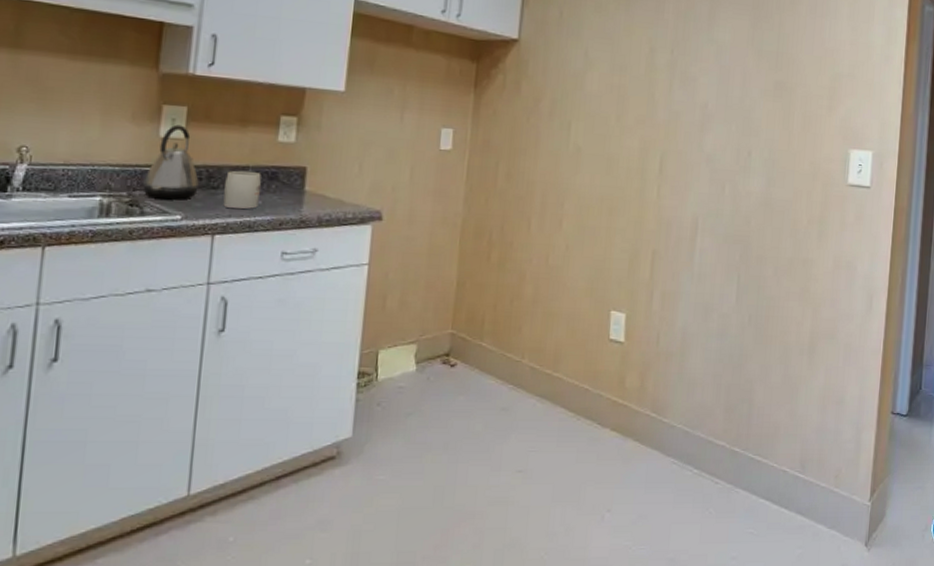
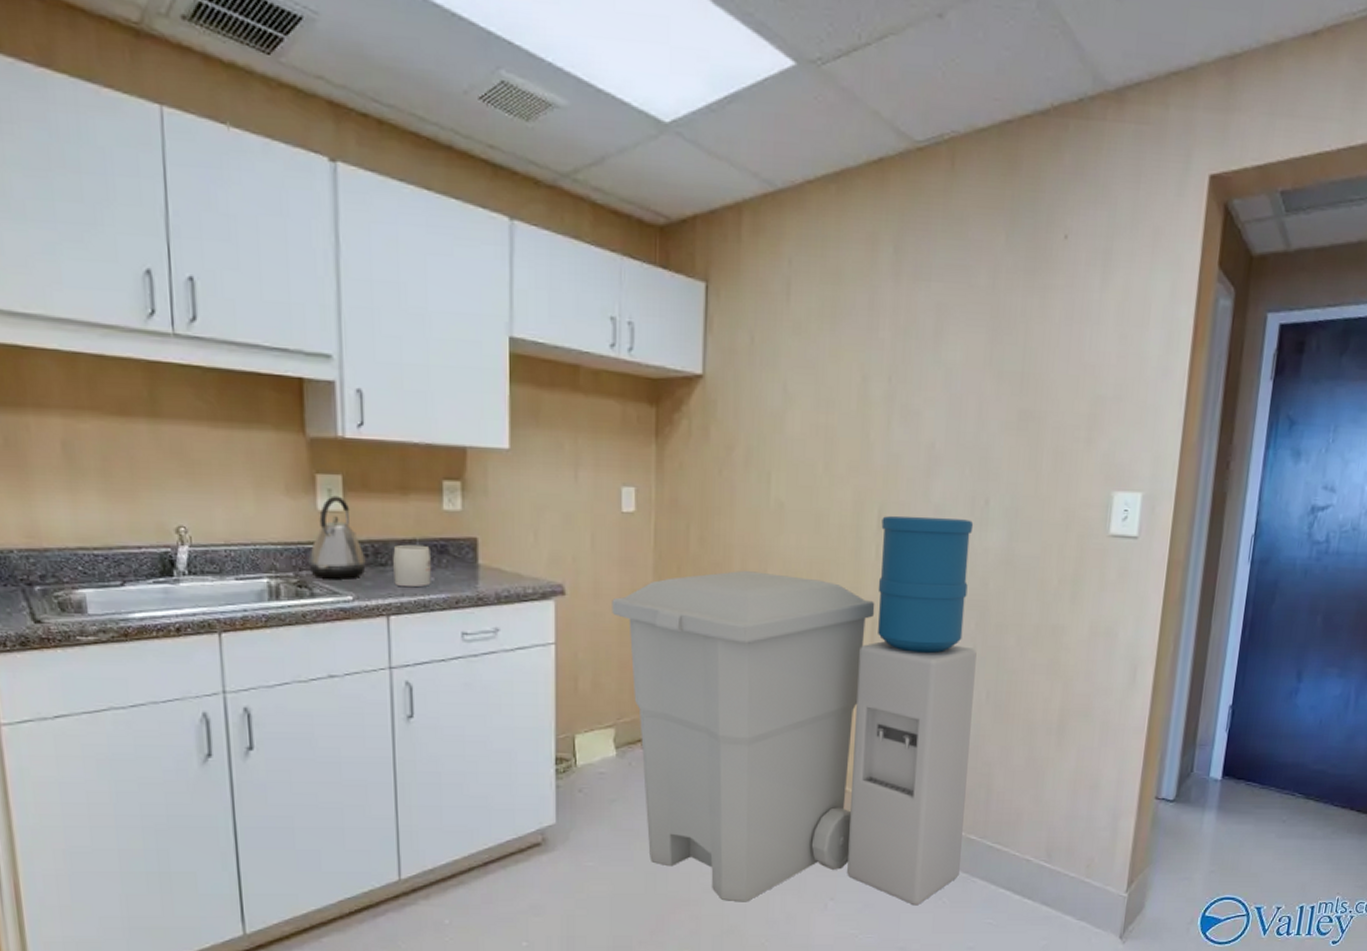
recycling bin: none [423,204,656,515] -> present [612,571,875,902]
water cooler: none [623,161,741,517] -> present [847,515,977,906]

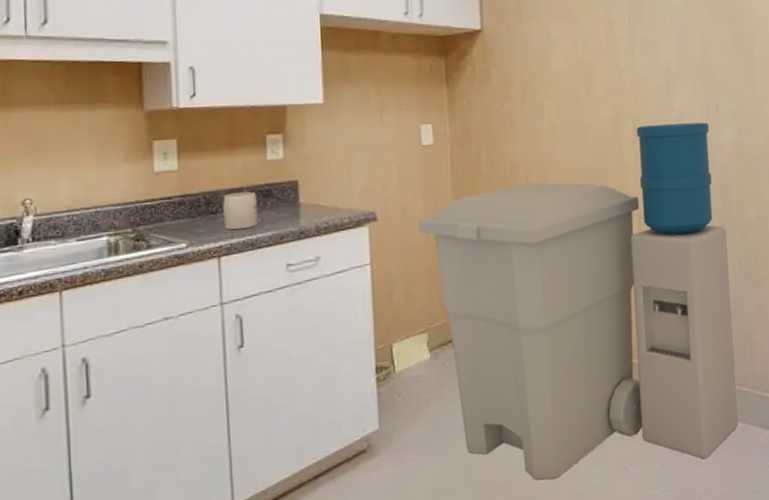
kettle: present [307,495,367,580] -> none [144,157,200,231]

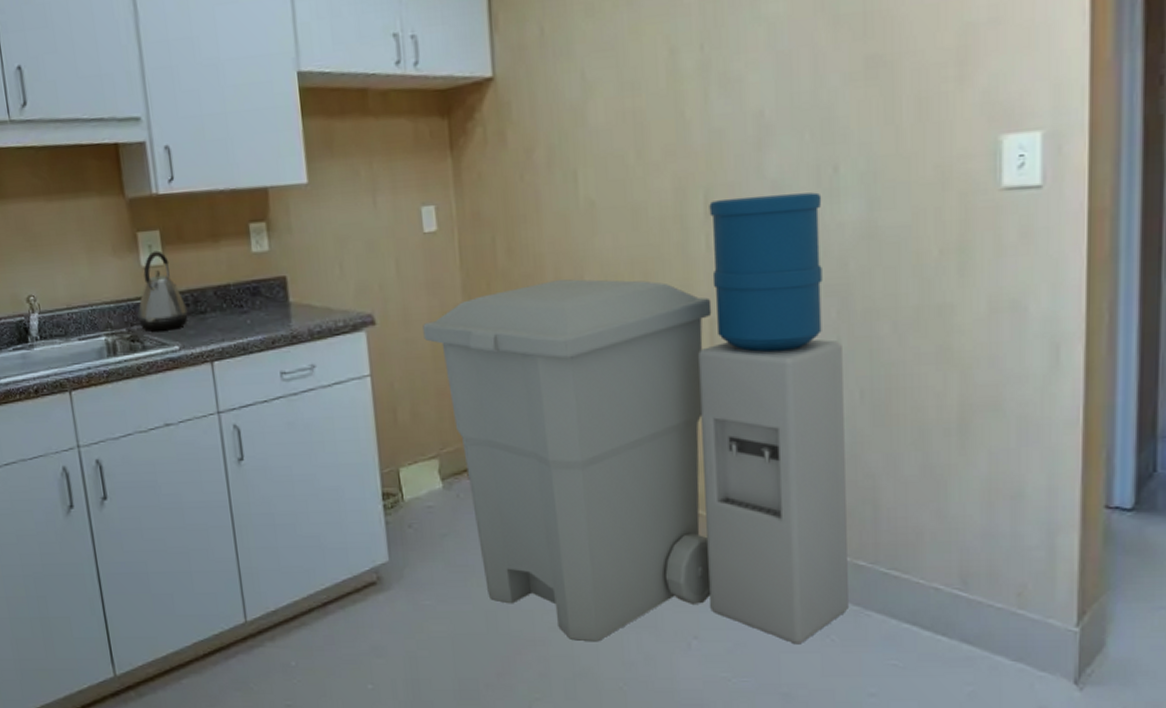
kettle: none [144,157,200,231] -> present [136,250,189,332]
mug: present [222,191,259,231] -> none [210,289,248,333]

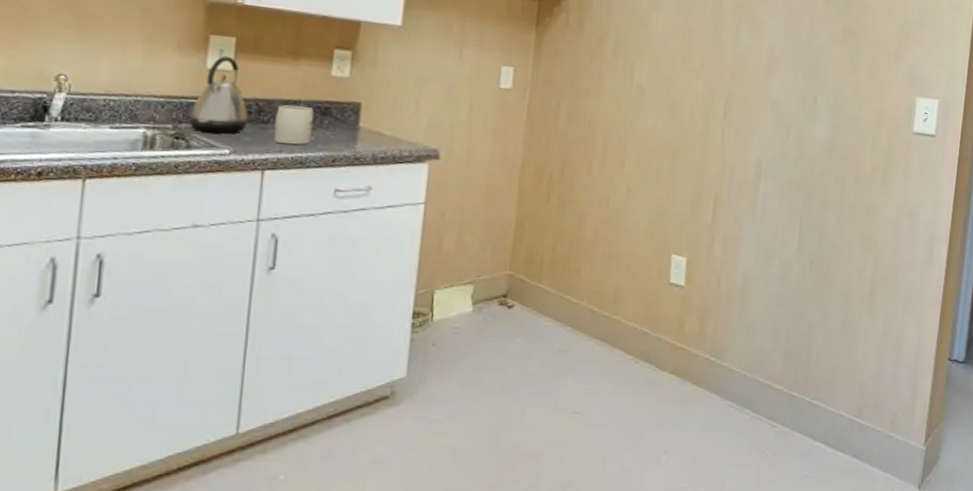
mug: none [210,289,248,333] -> present [273,104,315,145]
recycling bin: present [423,279,712,642] -> none [481,145,719,456]
water cooler: present [698,192,848,645] -> none [681,105,804,459]

